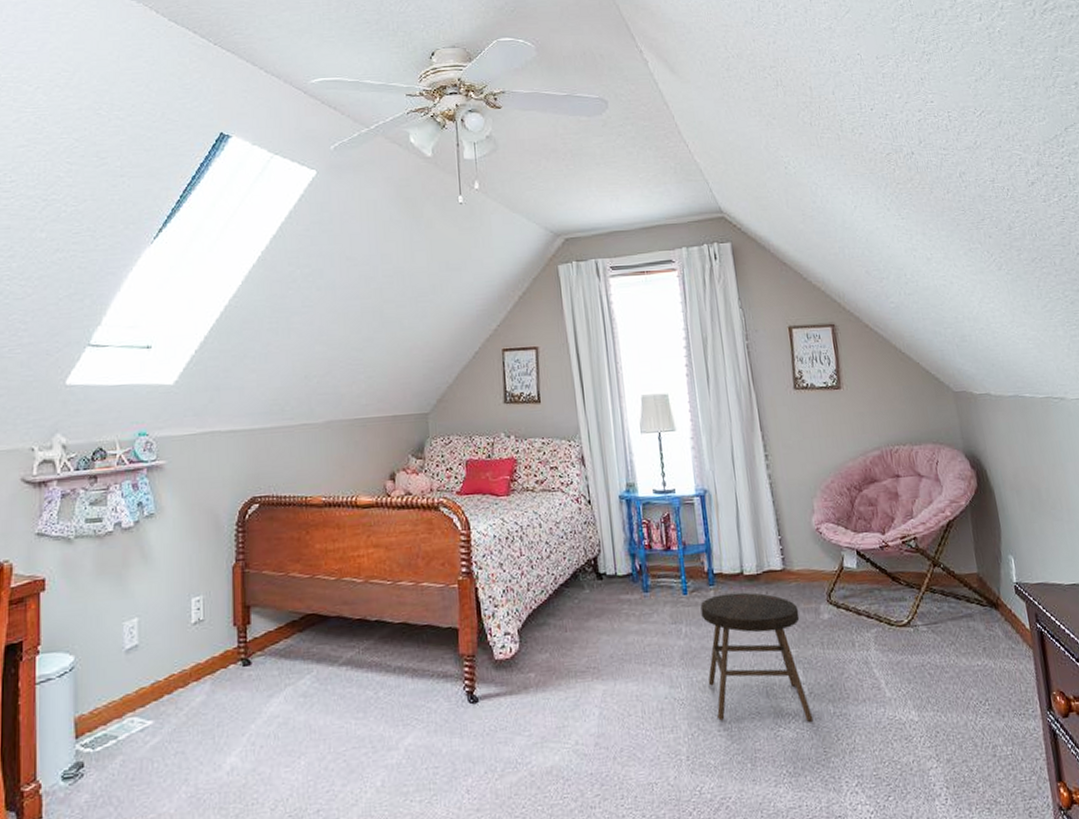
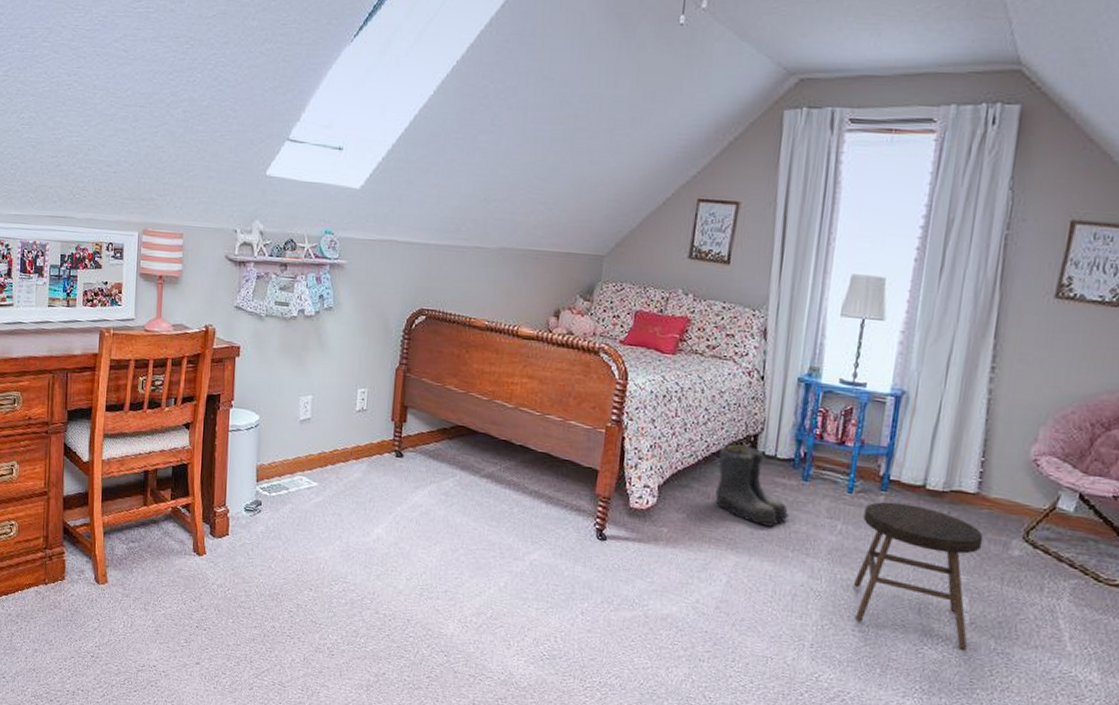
boots: none [566,570,640,647] -> present [715,444,790,527]

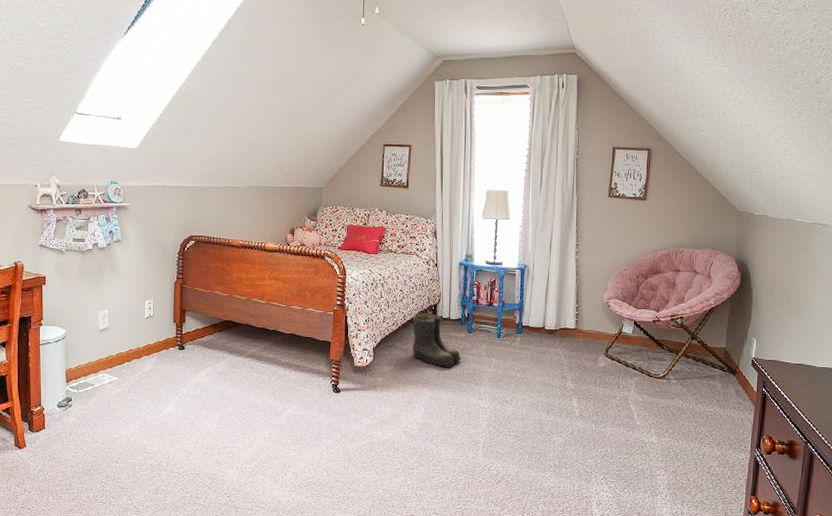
stool: present [853,501,984,650] -> none [506,341,582,434]

